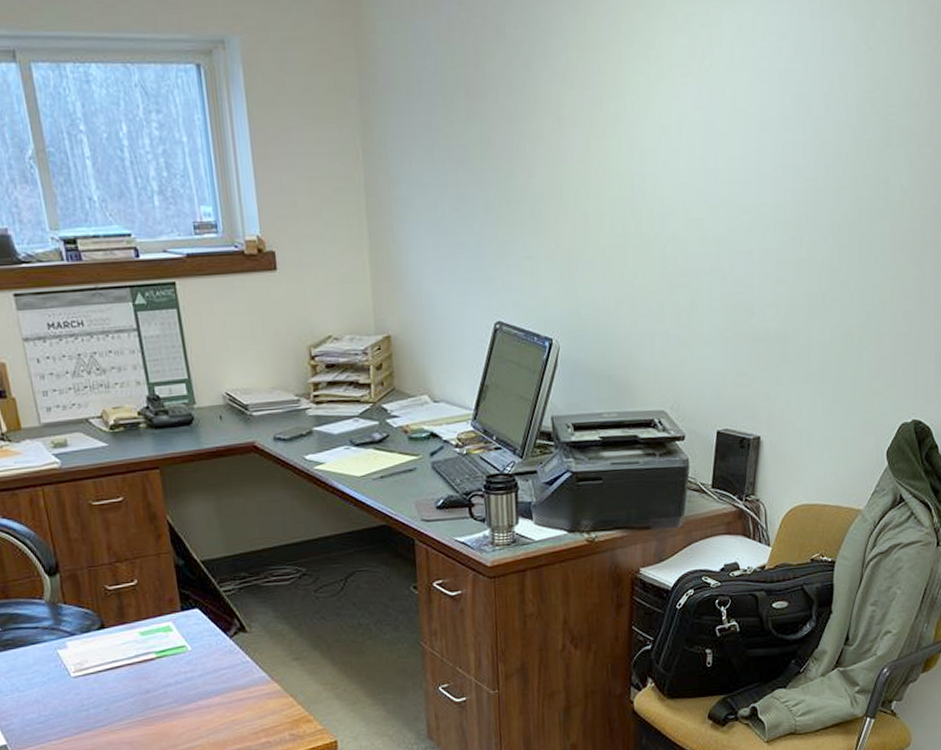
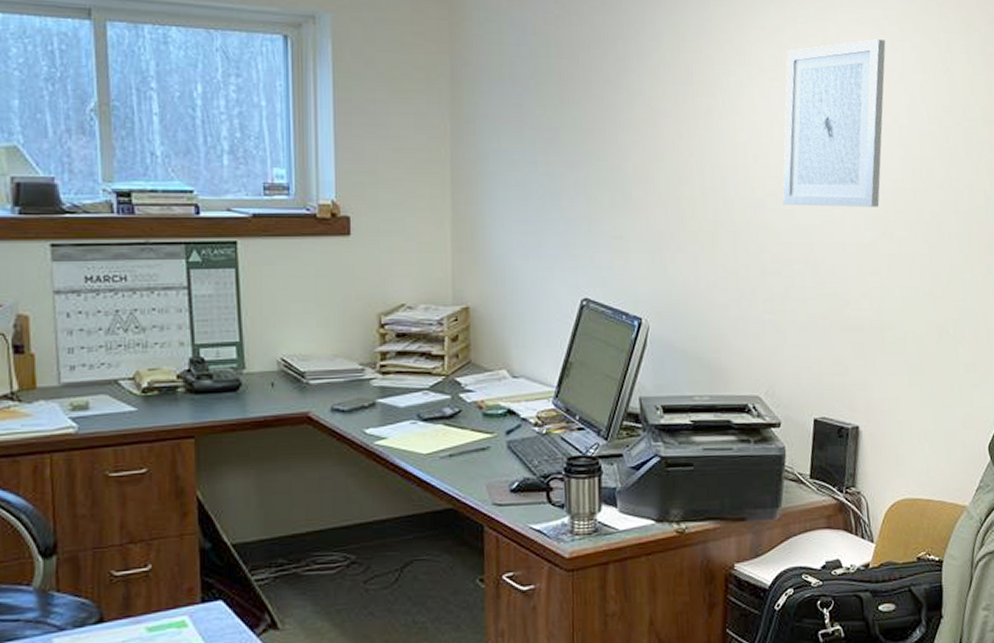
wall art: none [691,19,805,214] -> present [782,39,886,207]

